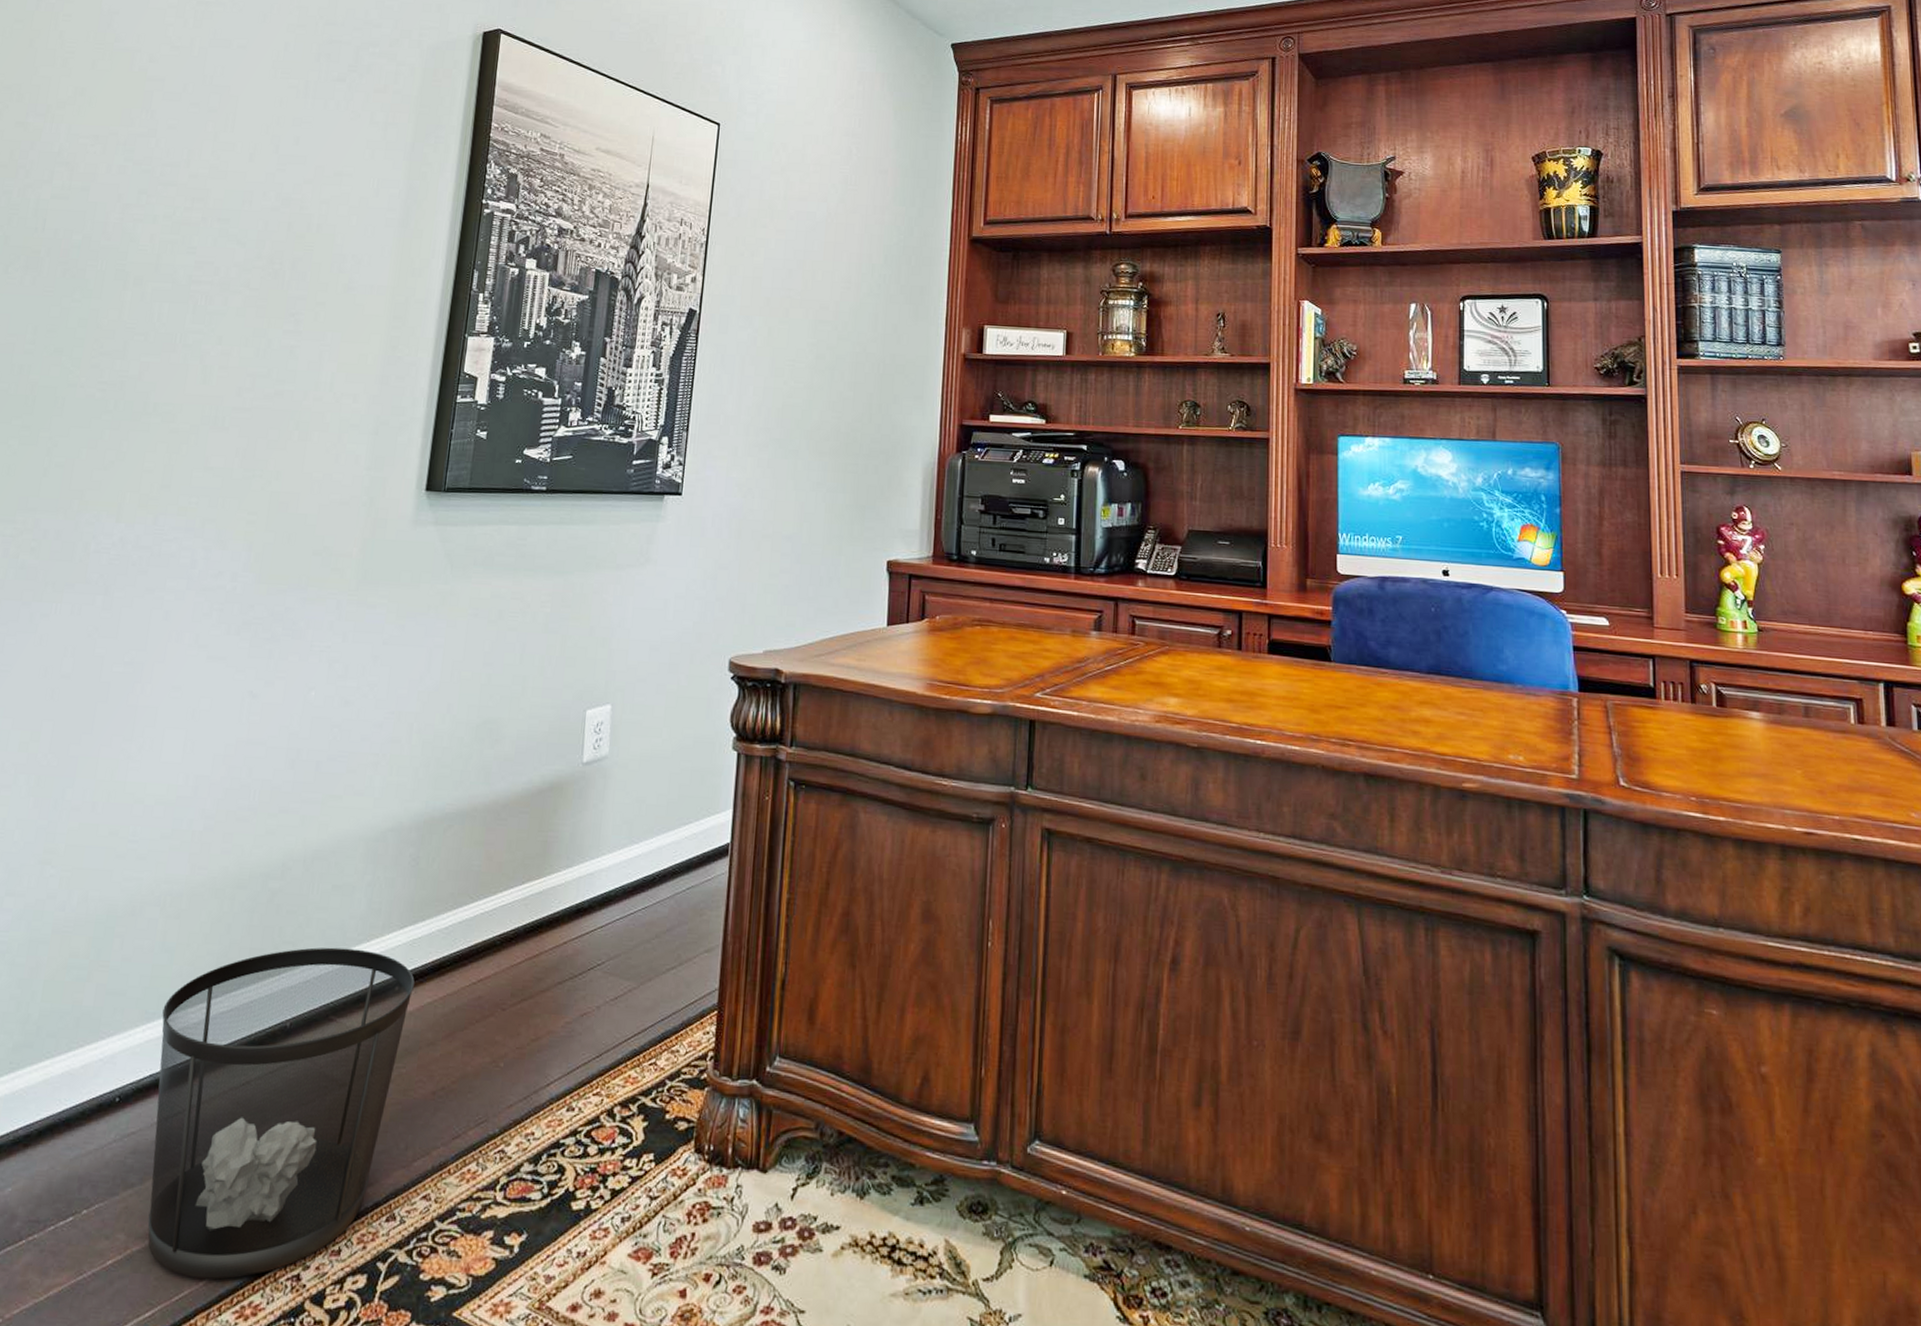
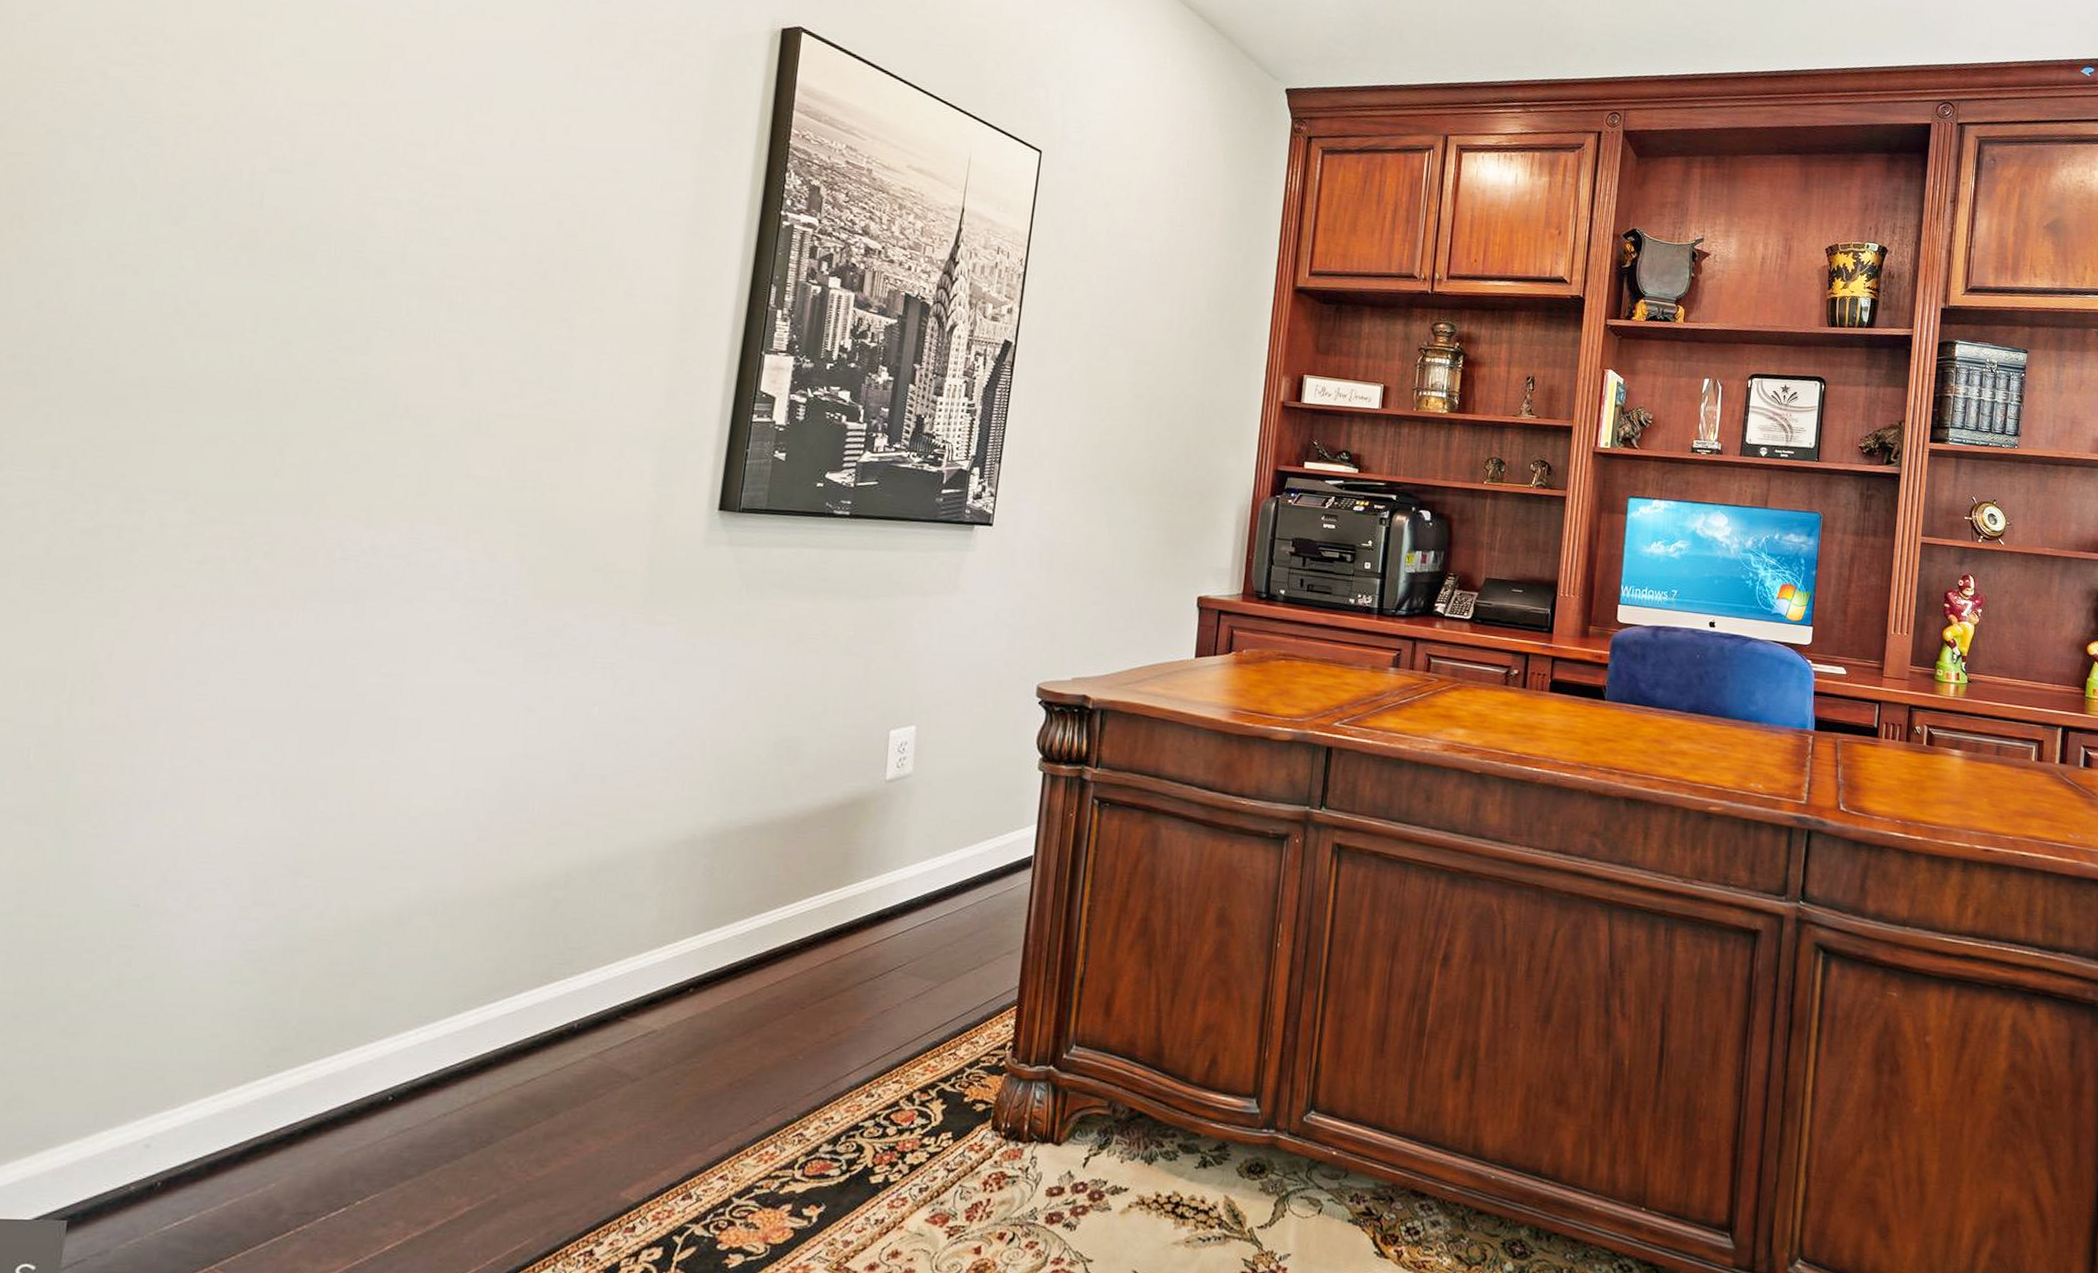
waste bin: present [147,947,415,1280] -> none [428,953,710,1258]

